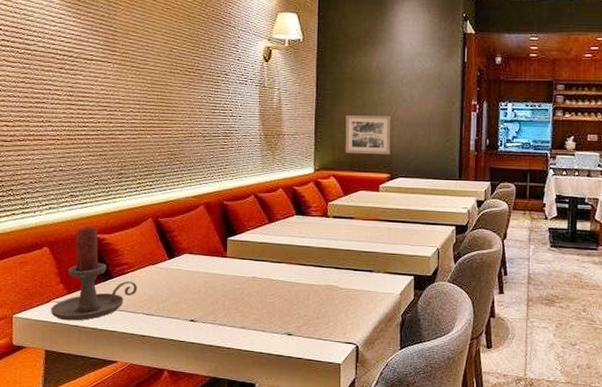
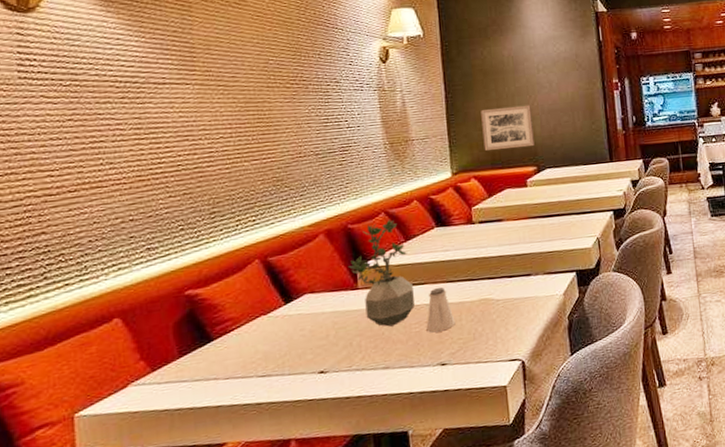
candle holder: present [51,227,137,321] -> none [129,282,247,407]
potted plant: none [220,201,272,294] -> present [348,219,416,327]
saltshaker: none [279,267,303,306] -> present [426,287,455,333]

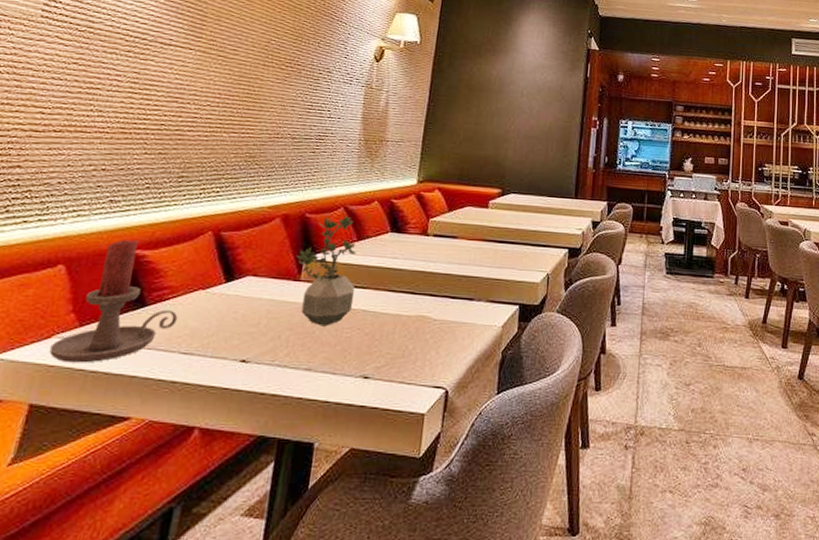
candle holder: none [129,282,247,407] -> present [49,240,178,363]
saltshaker: present [426,287,455,333] -> none [357,294,388,342]
wall art: present [481,104,534,151] -> none [454,123,508,169]

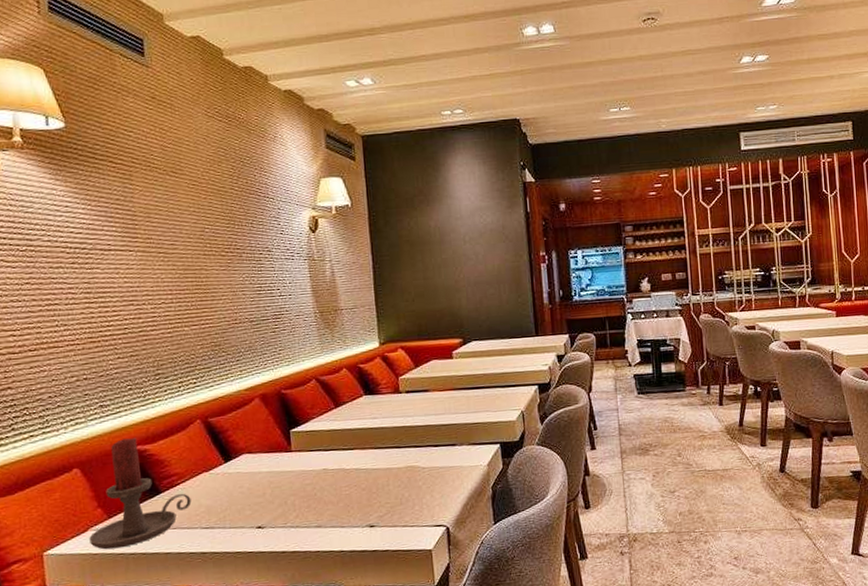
potted plant: present [295,215,357,327] -> none [282,385,345,488]

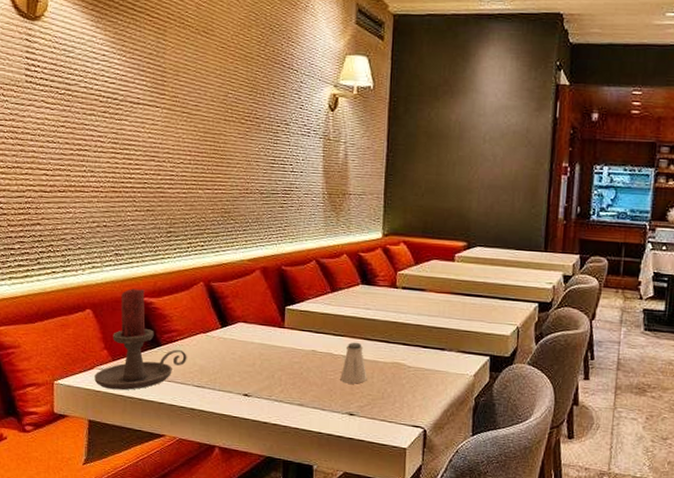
saltshaker: none [355,453,383,496] -> present [340,342,367,384]

